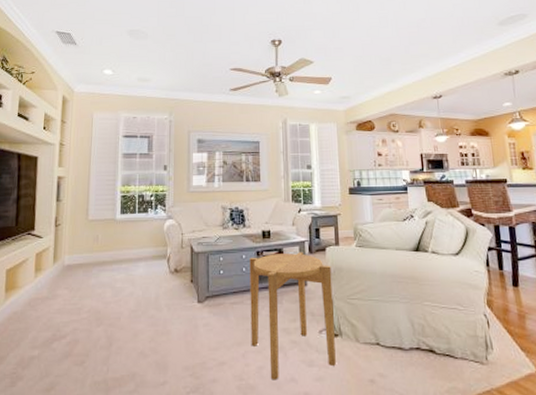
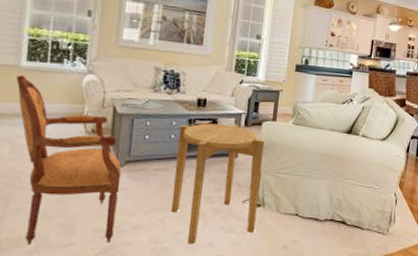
armchair: none [114,227,203,385] -> present [16,75,122,245]

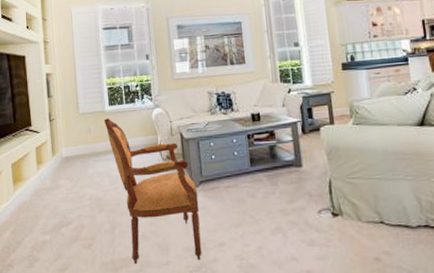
side table: present [171,123,265,244] -> none [240,133,338,260]

